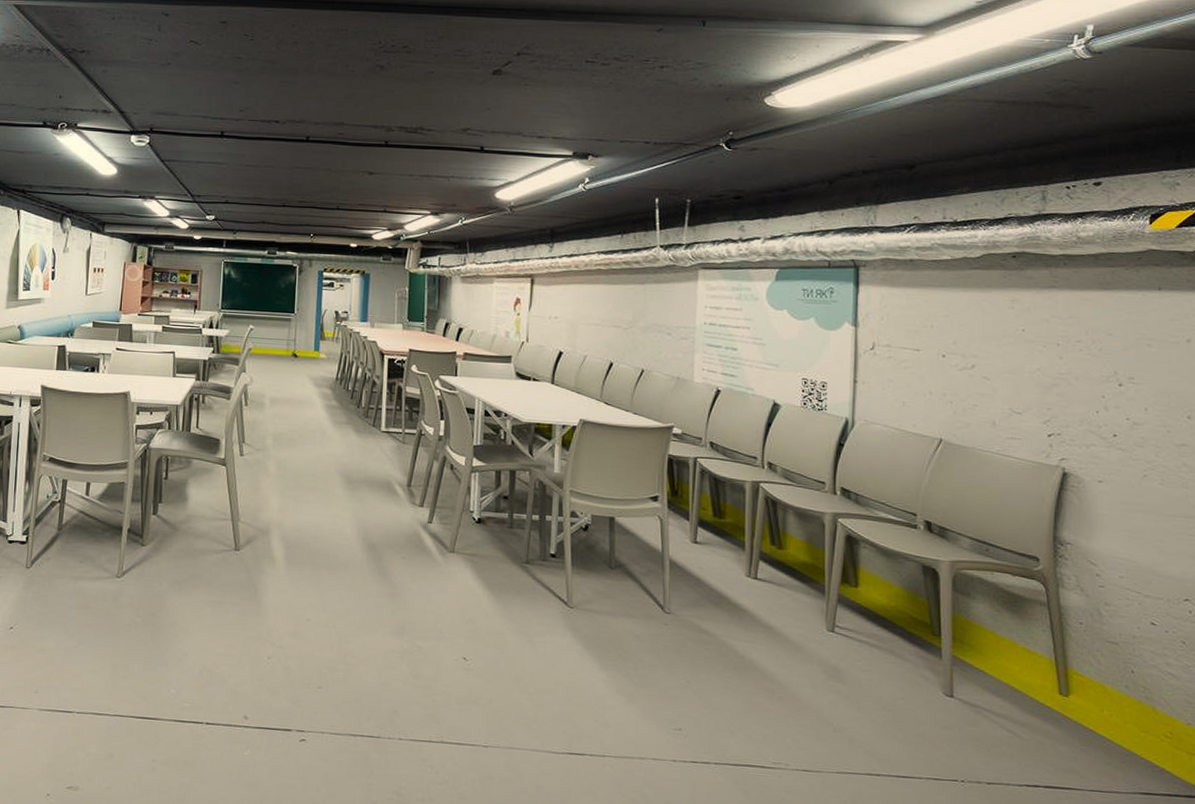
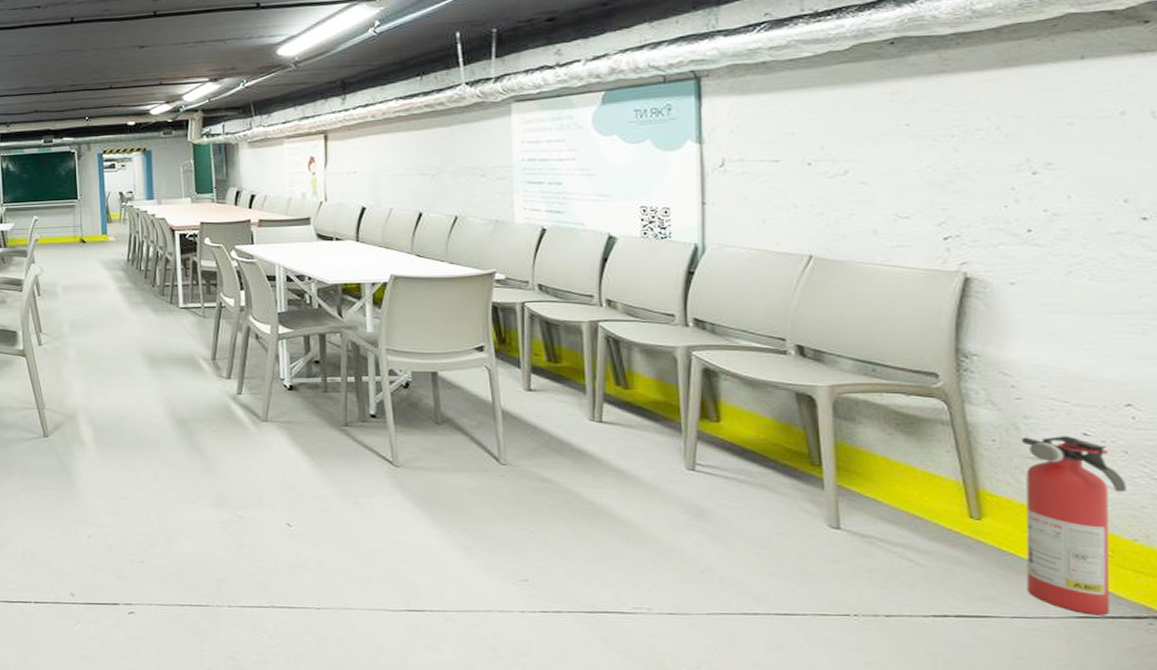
fire extinguisher: none [1102,622,1183,793] -> present [1020,436,1126,616]

